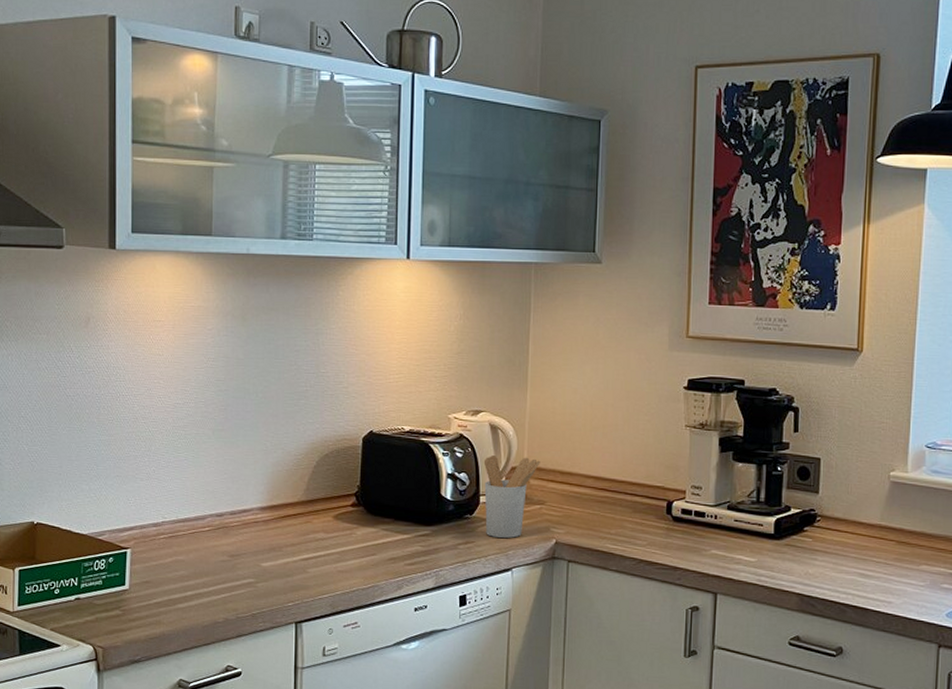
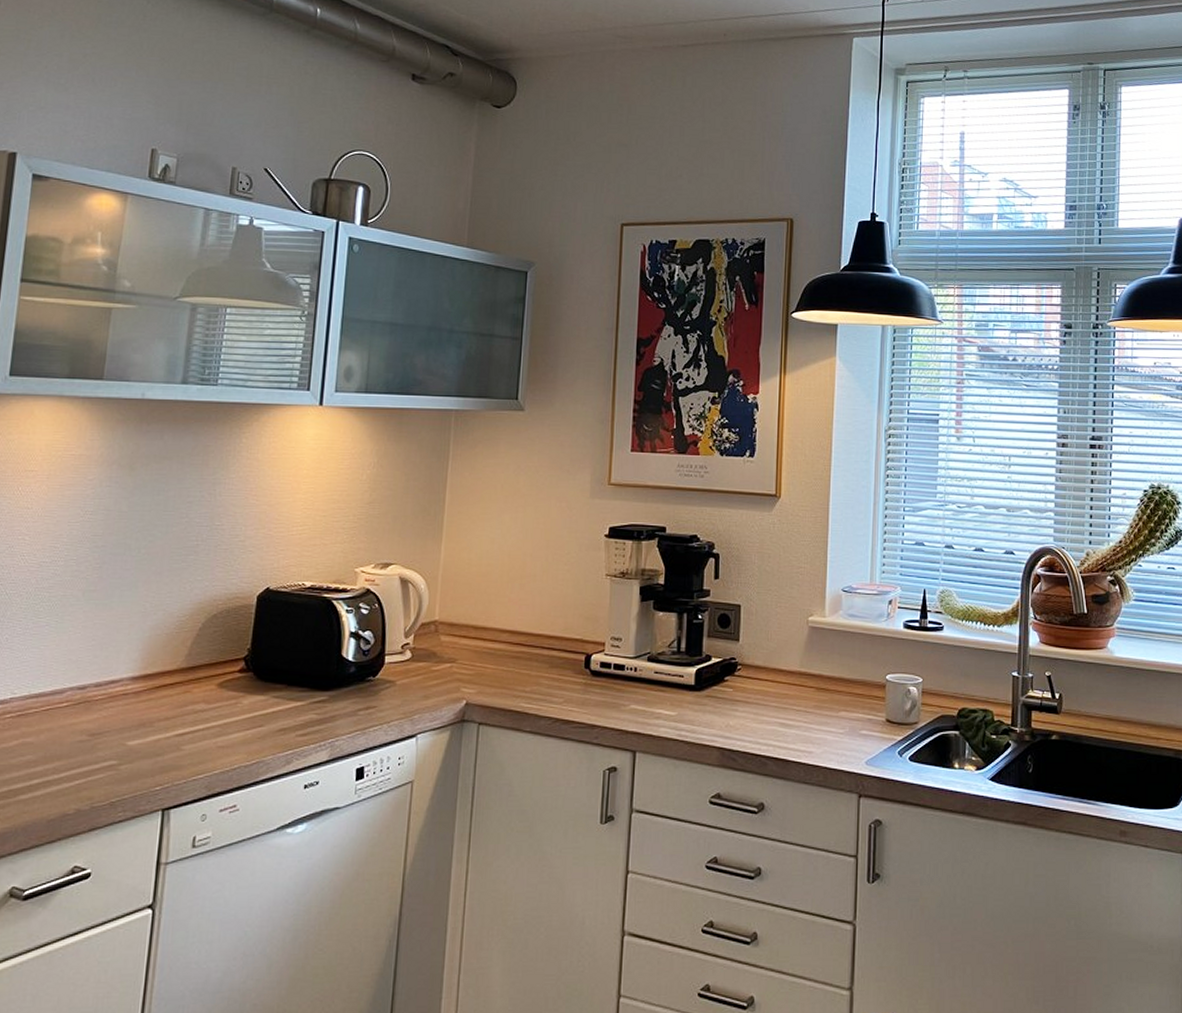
utensil holder: present [483,455,540,538] -> none [389,611,453,701]

